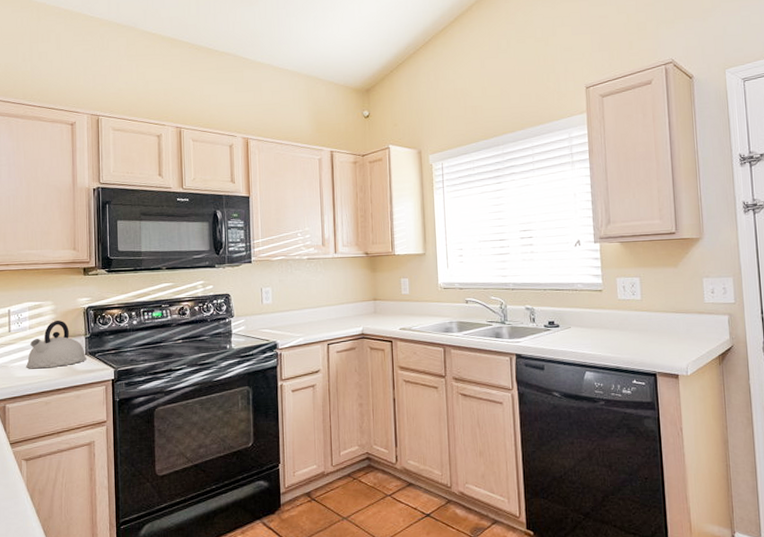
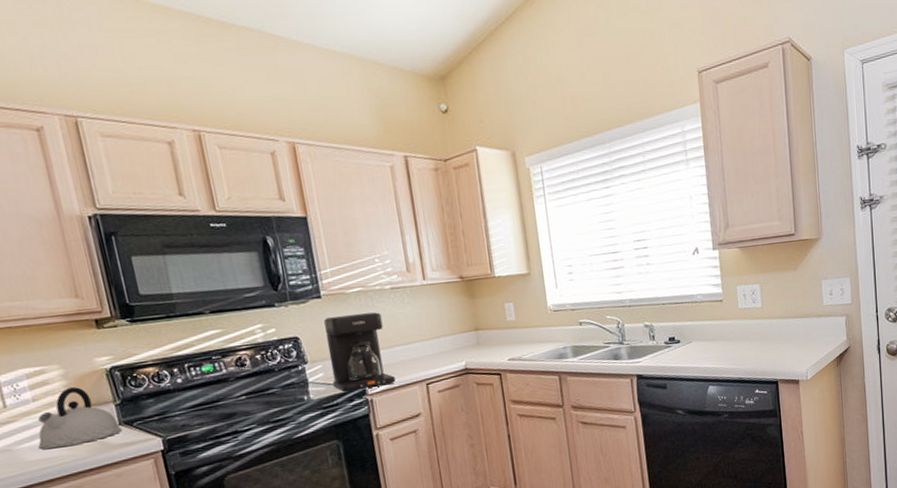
coffee maker: none [251,278,302,346] -> present [324,312,395,393]

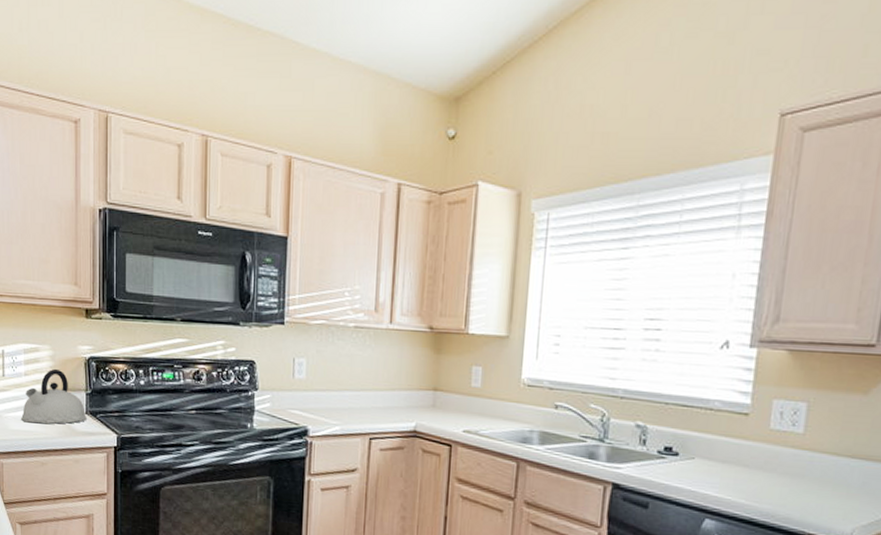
coffee maker: present [324,312,395,393] -> none [277,347,339,431]

